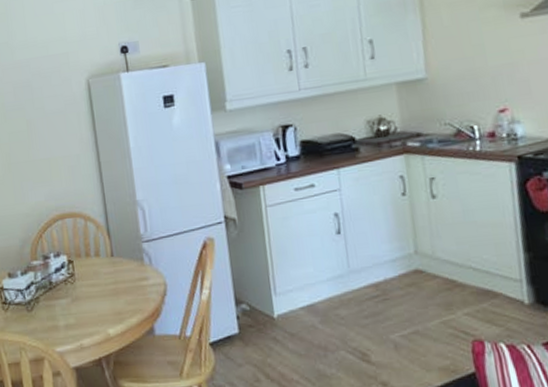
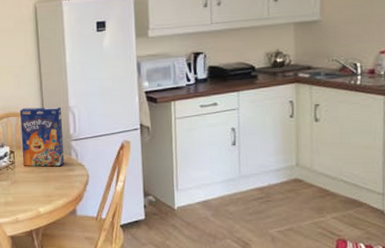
cereal box: none [77,202,136,278] -> present [20,107,65,167]

